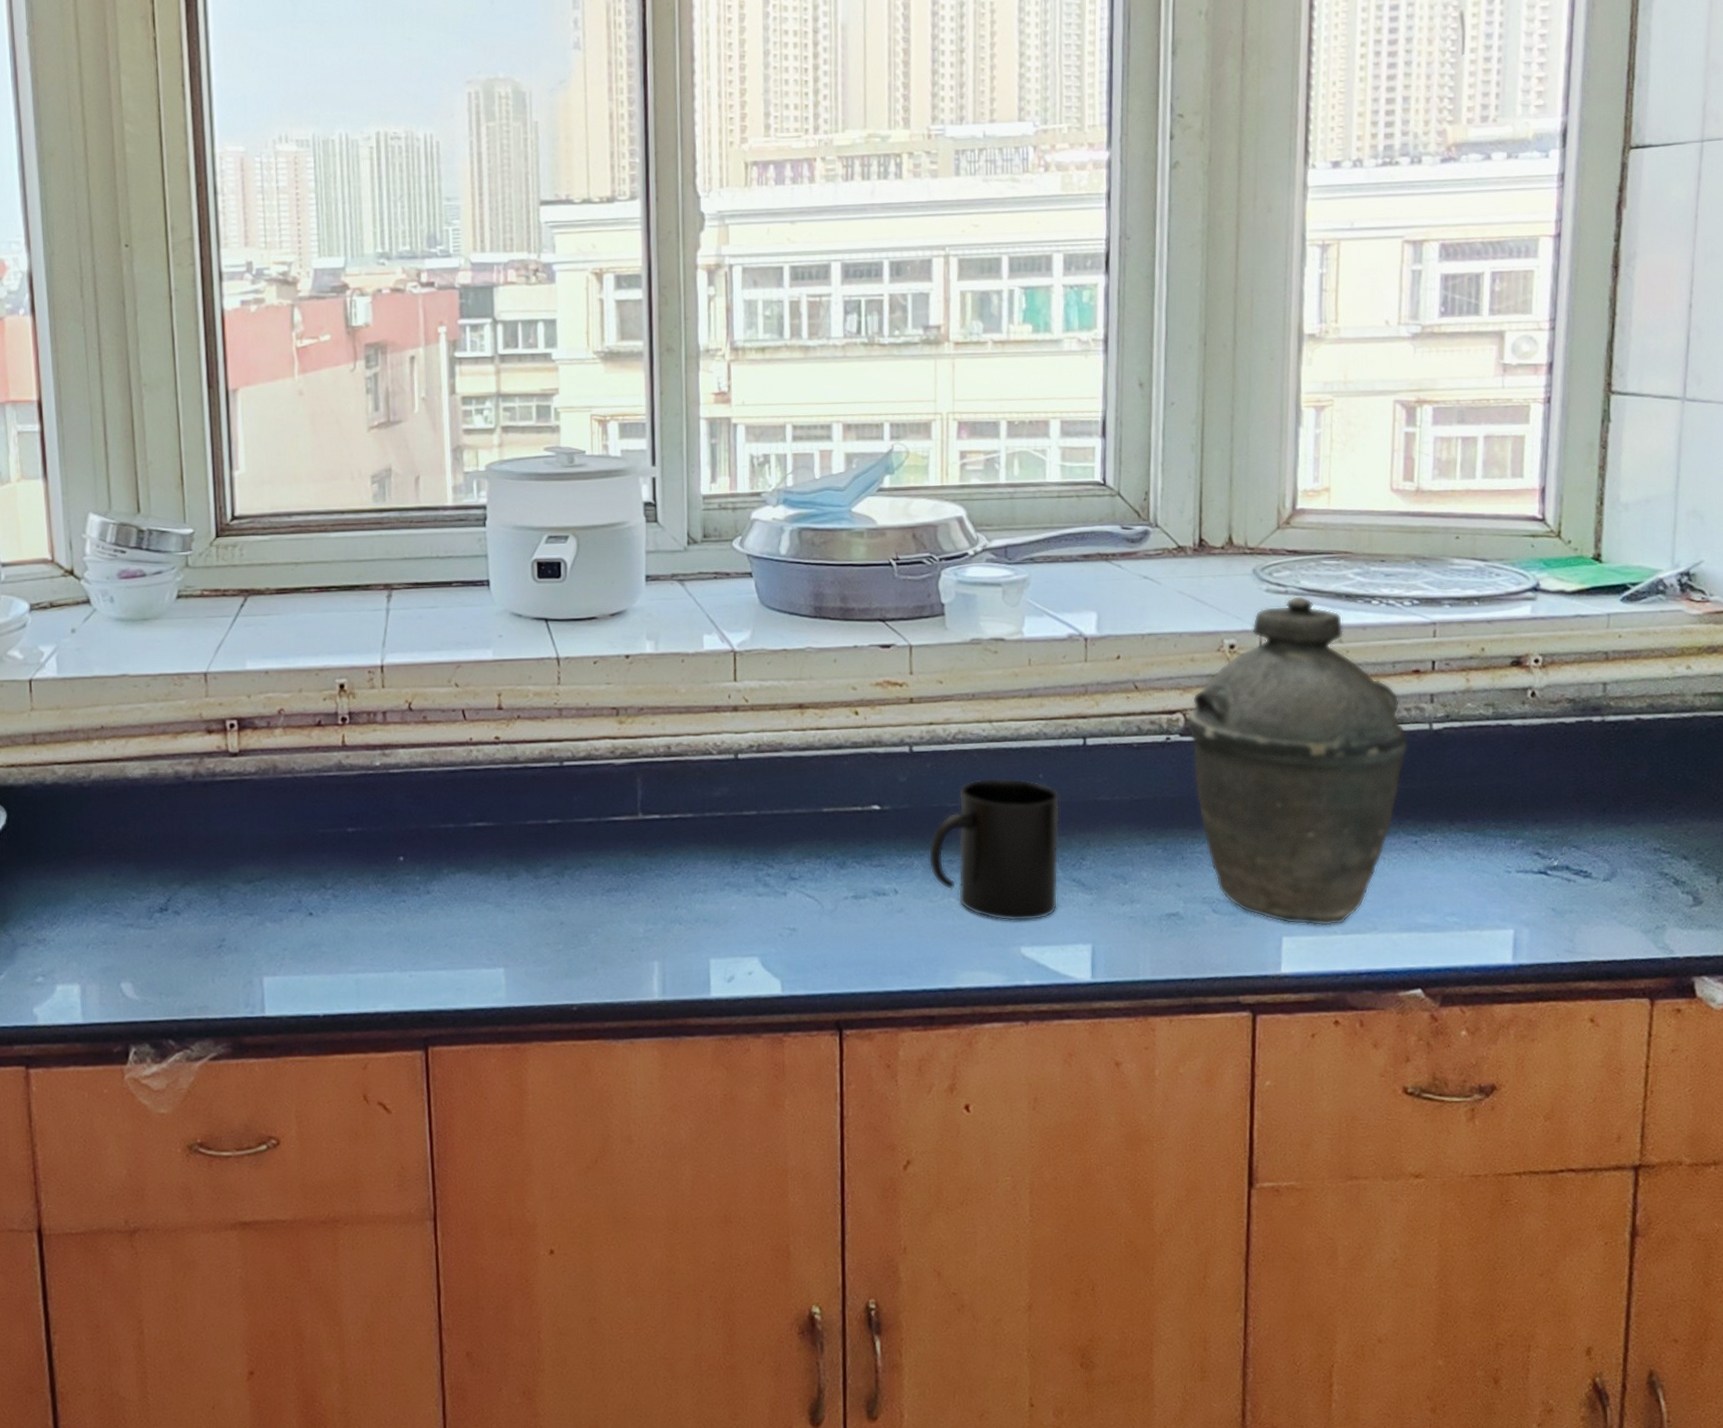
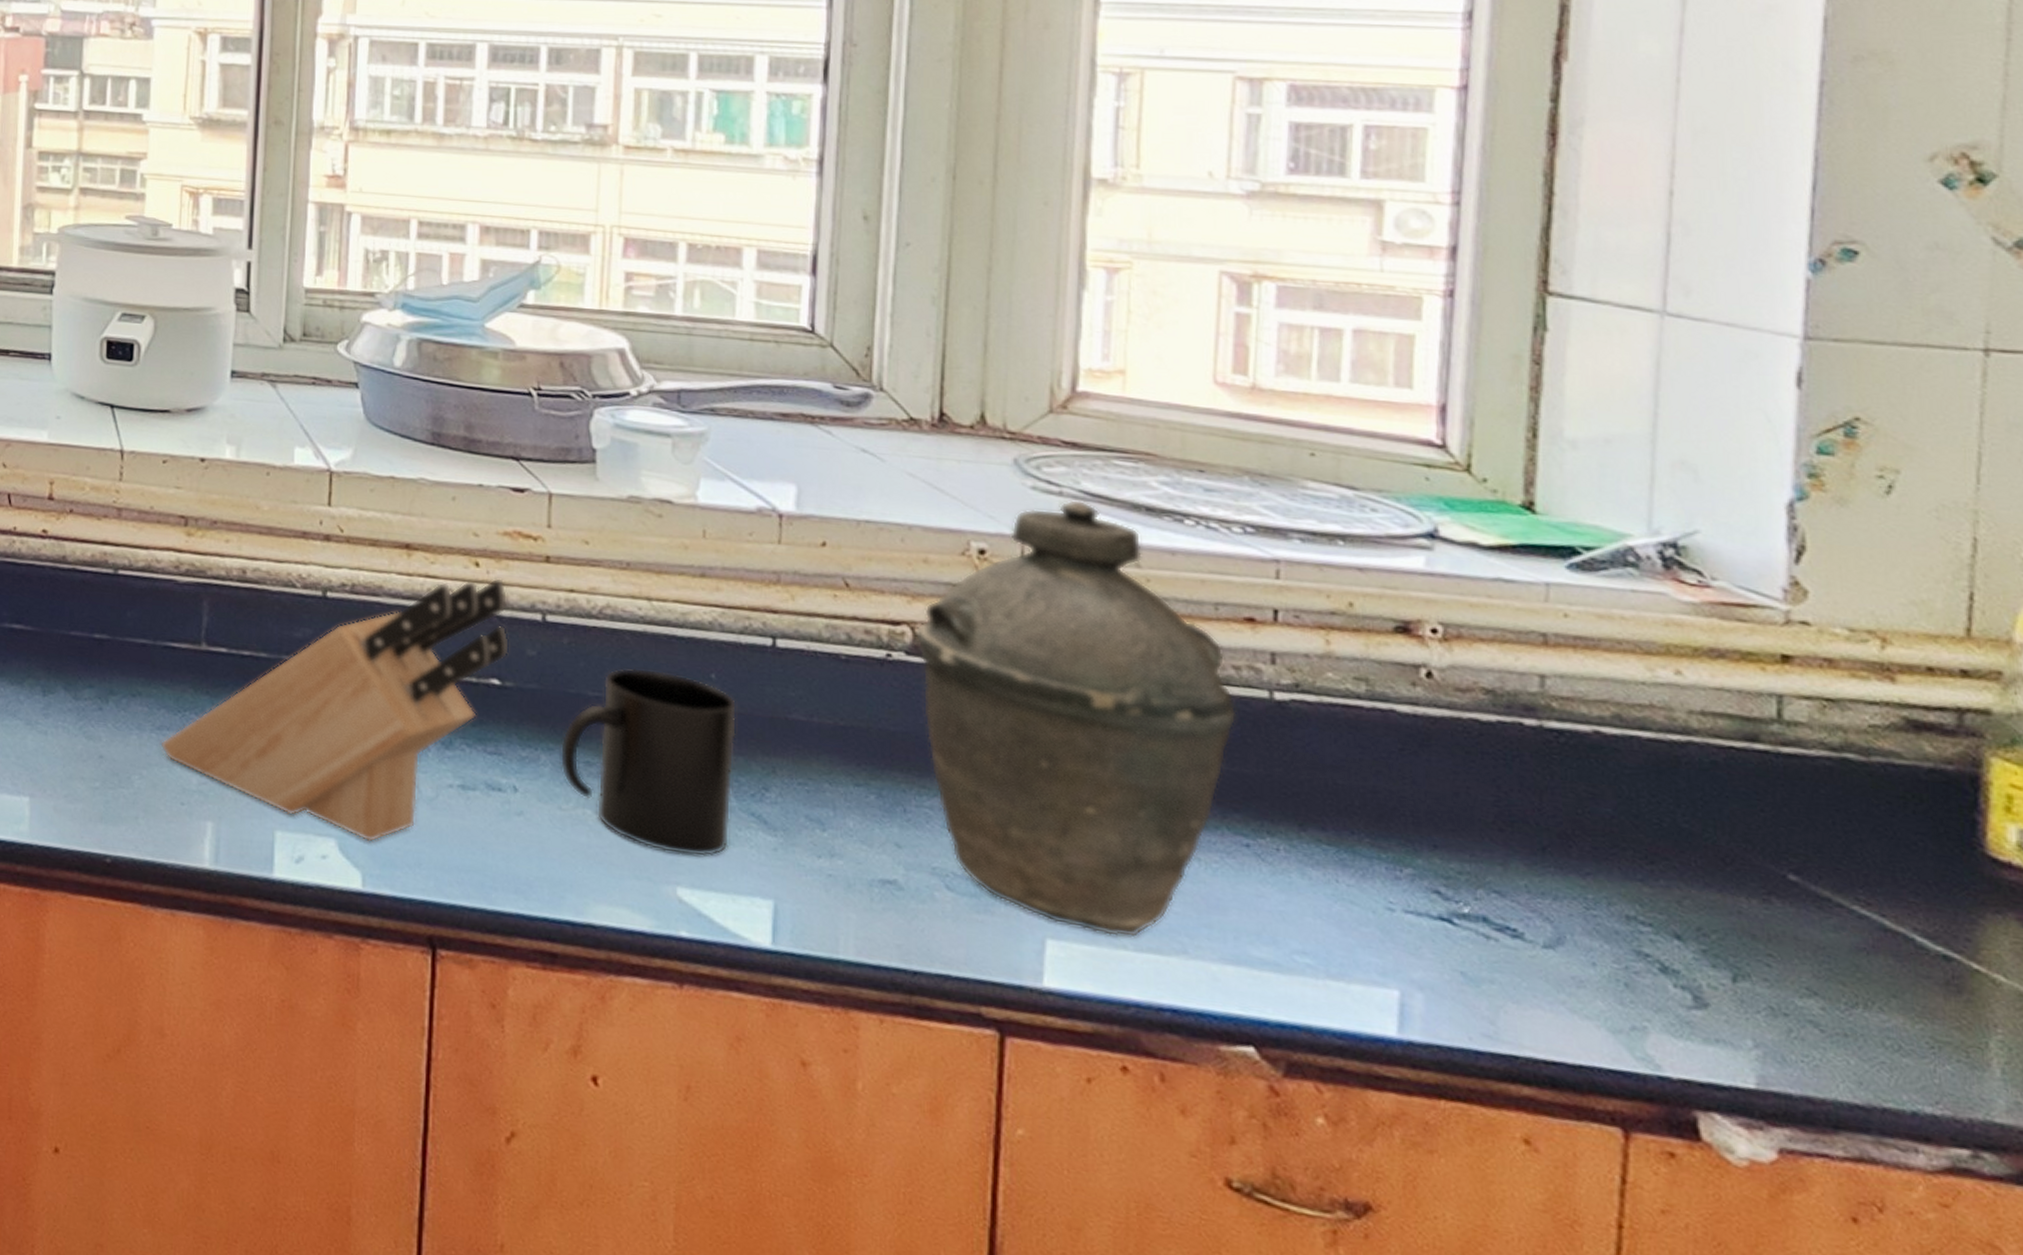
knife block: none [610,722,886,955] -> present [160,578,510,843]

